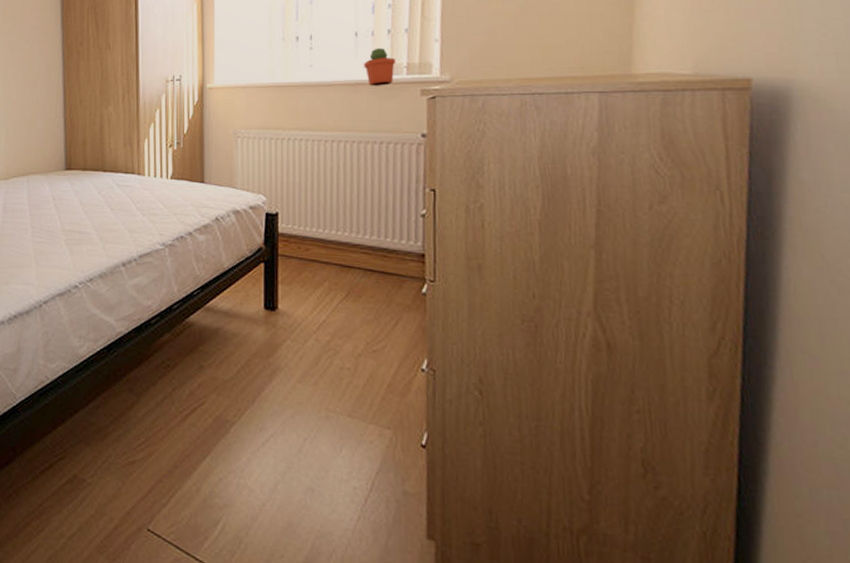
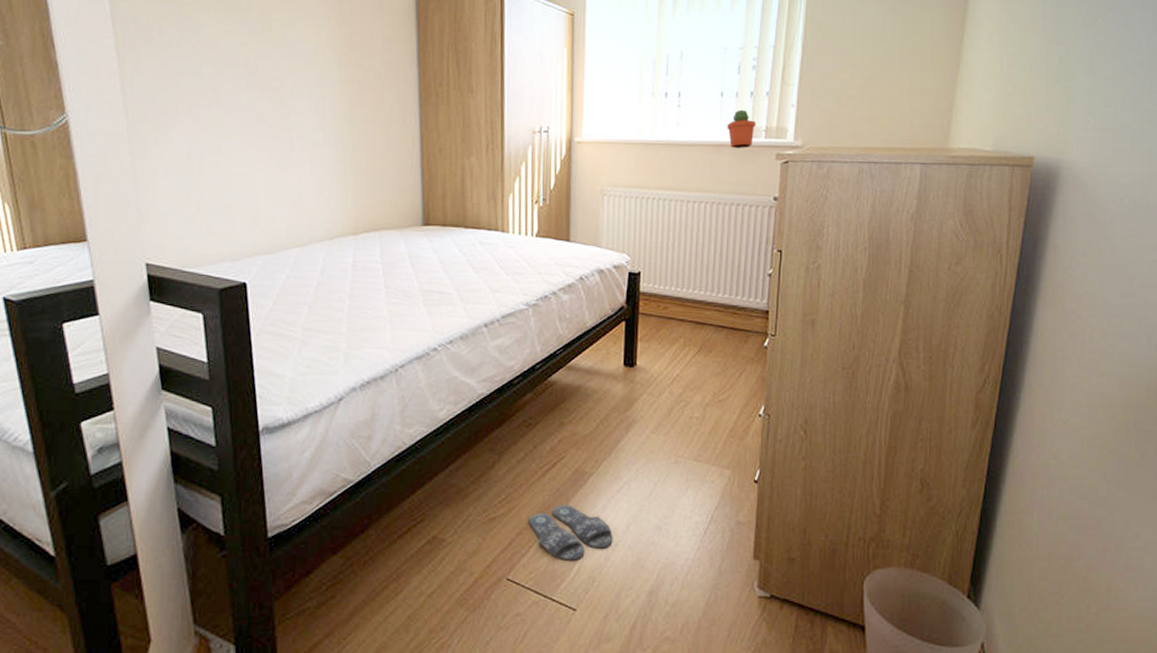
slippers: none [168,453,260,518] -> present [528,504,613,561]

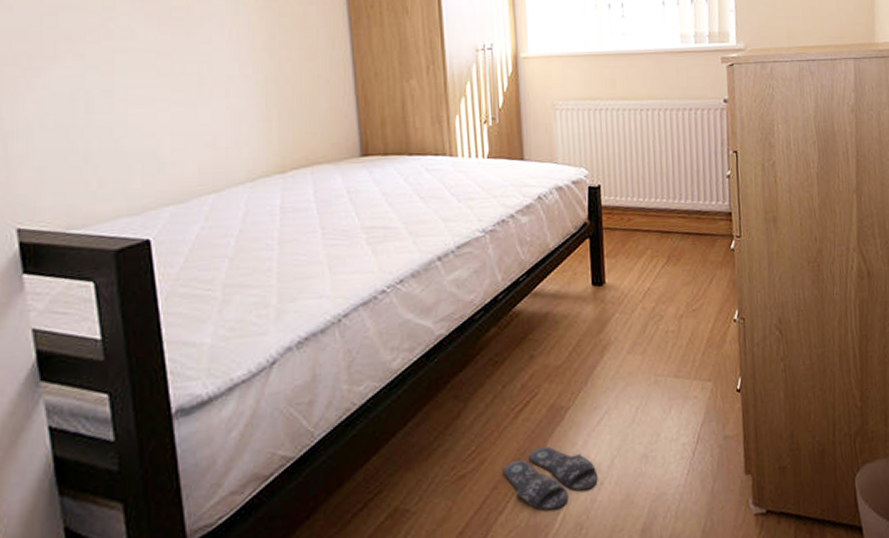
succulent plant: present [727,109,757,149] -> none [672,17,700,54]

